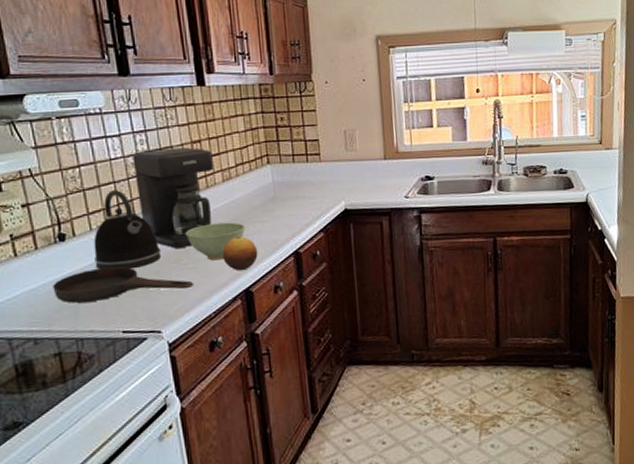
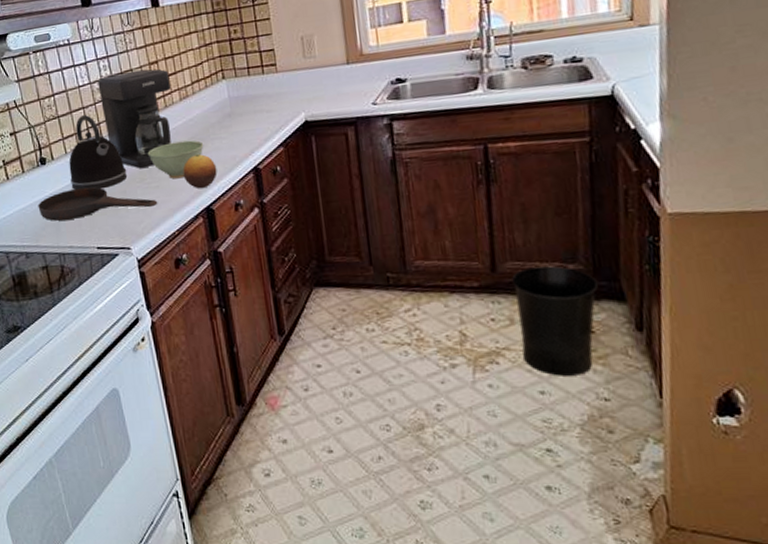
waste bin: none [511,340,573,433] -> present [512,266,598,376]

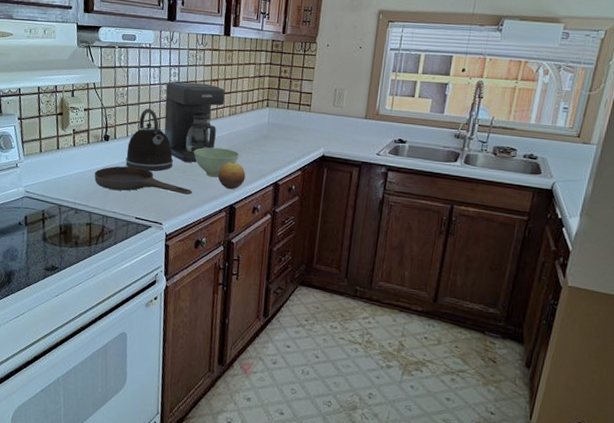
waste bin: present [512,266,598,376] -> none [441,304,507,392]

